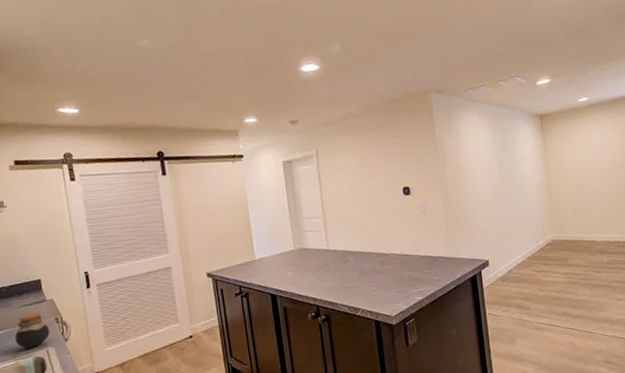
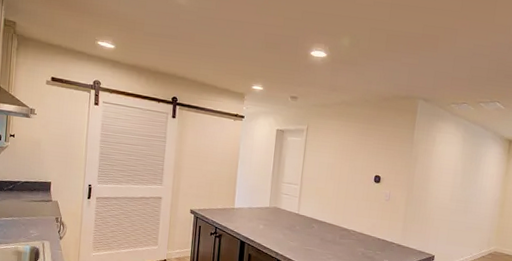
jar: present [14,313,50,348] -> none [19,209,49,238]

